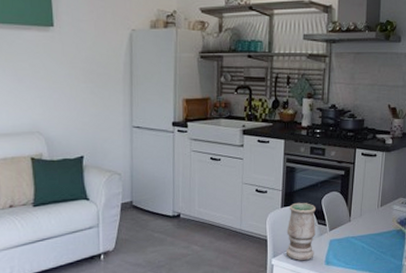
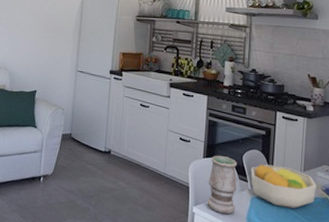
fruit bowl: none [329,205,392,245] -> present [250,164,317,208]

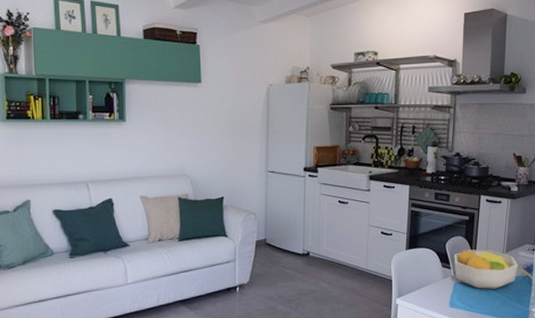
vase: present [207,155,238,215] -> none [410,245,441,302]

